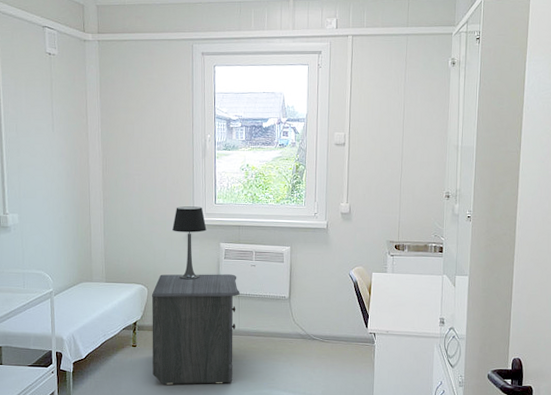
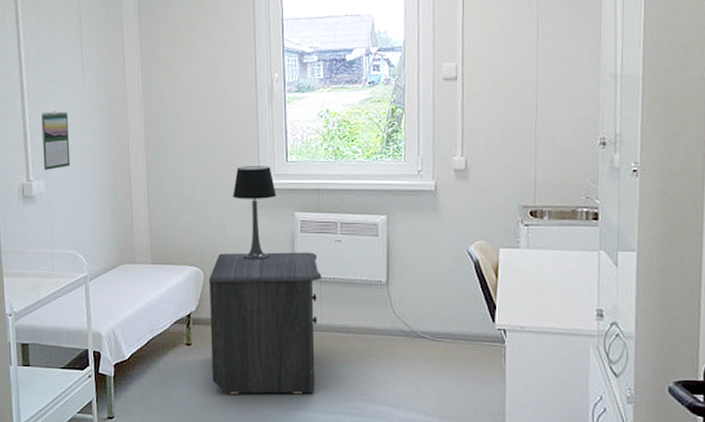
calendar: none [17,158,41,206] -> present [41,111,70,170]

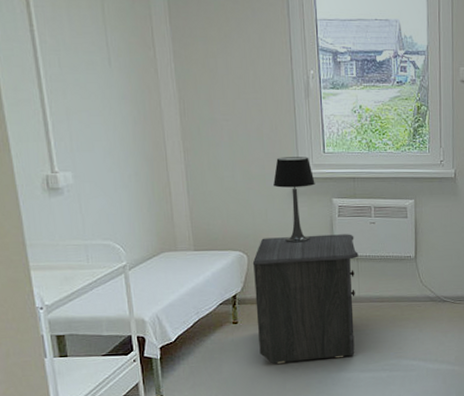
calendar: present [41,111,70,170] -> none [64,101,101,161]

